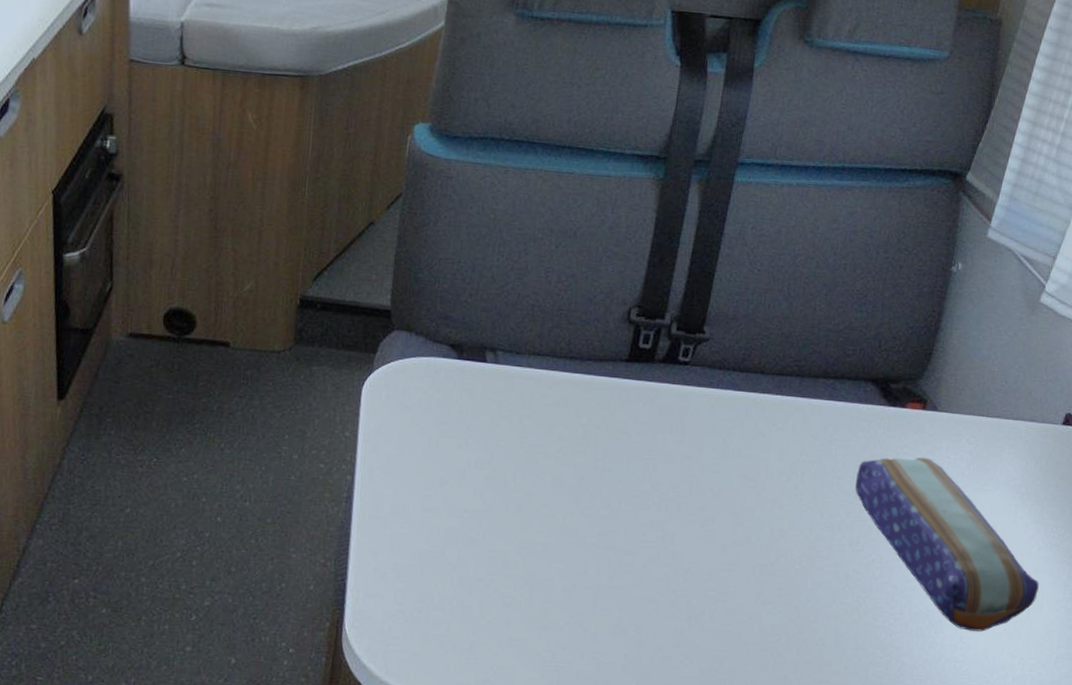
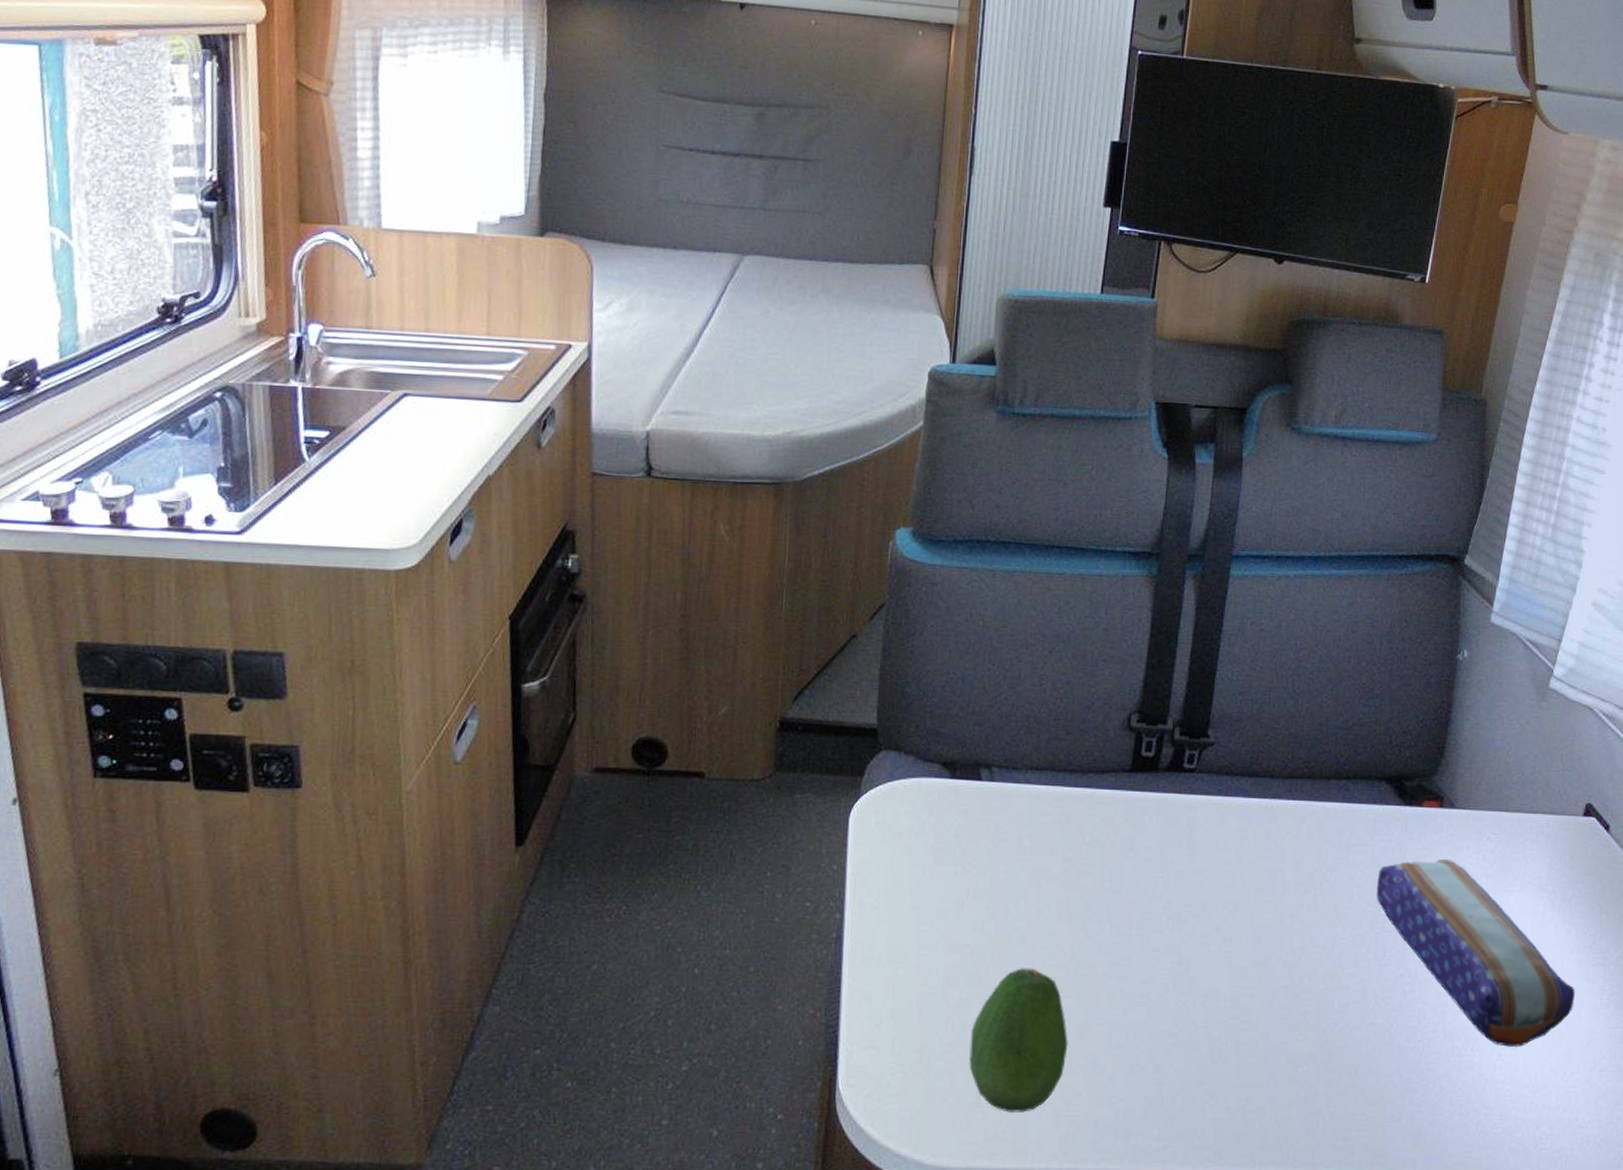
fruit: none [464,534,557,661] -> present [969,968,1068,1113]

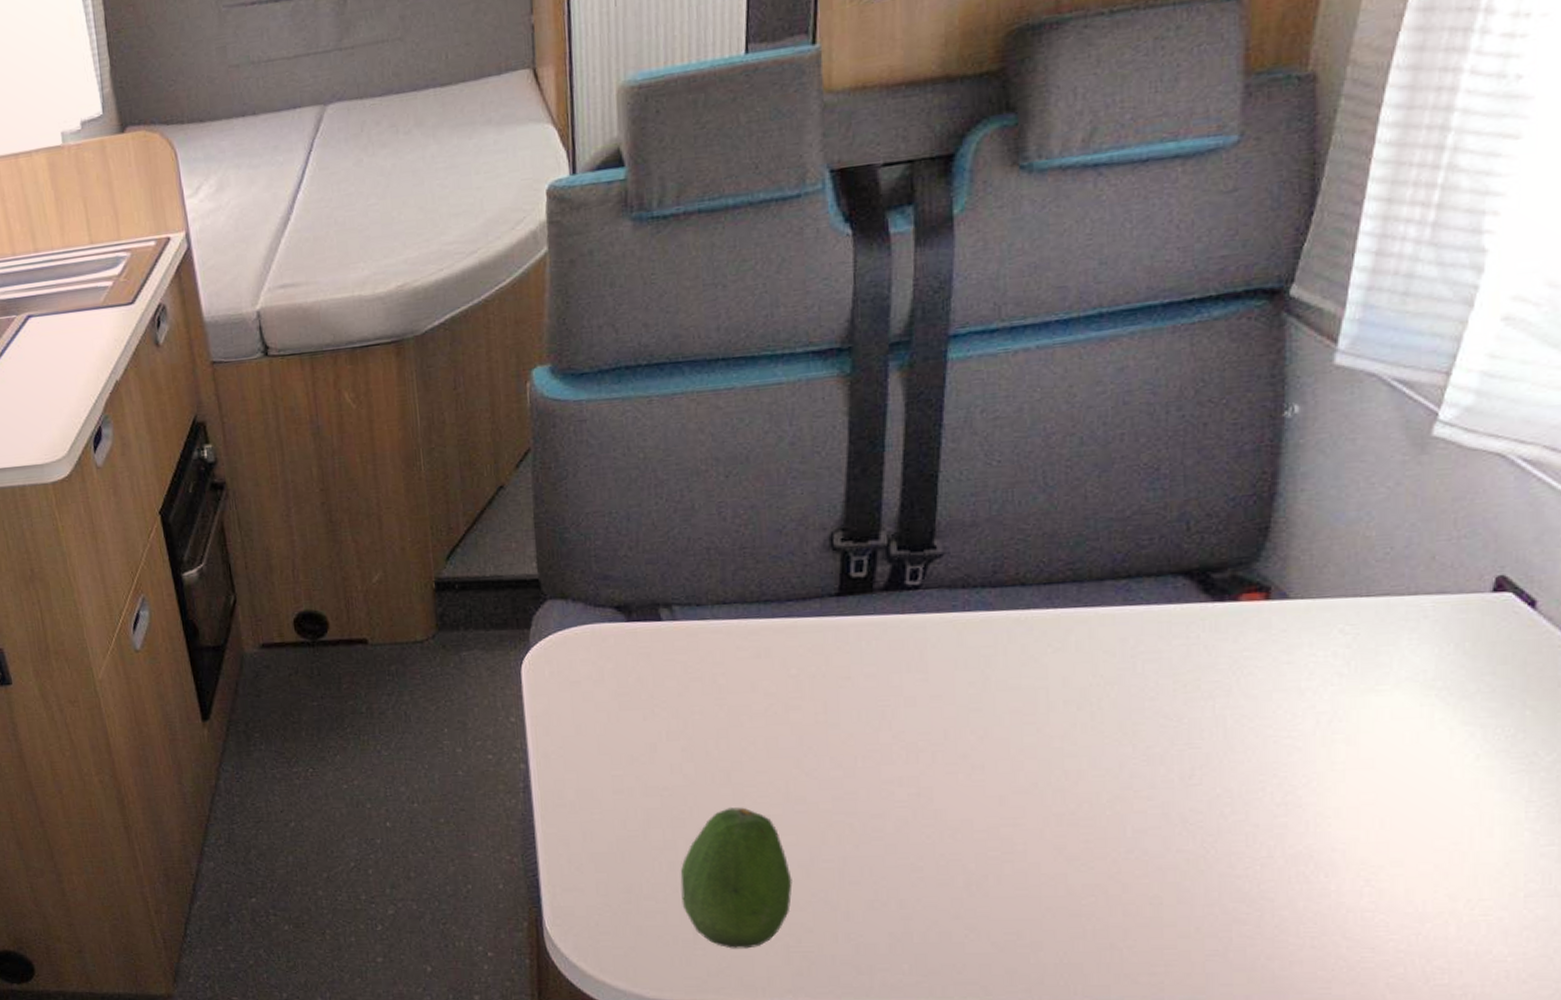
pencil case: present [1377,860,1575,1047] -> none [1178,660,1483,871]

